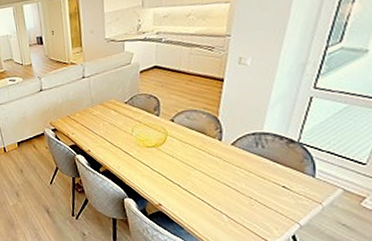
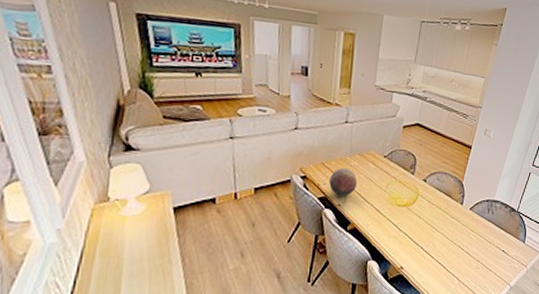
decorative orb: none [76,117,103,143] -> present [329,167,358,196]

